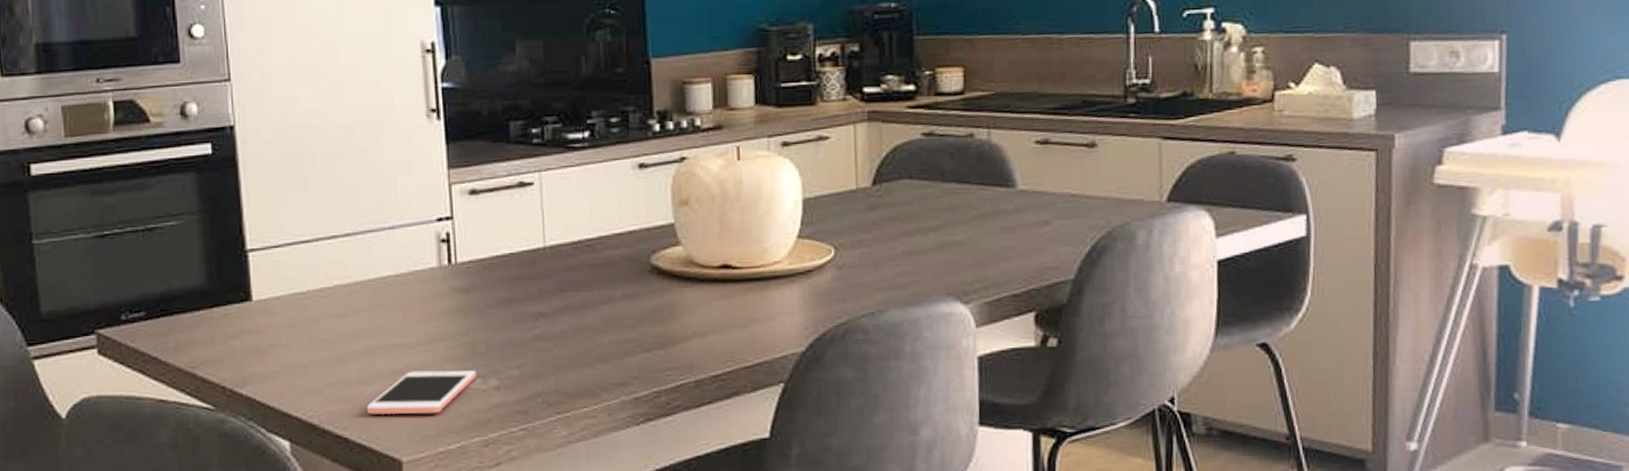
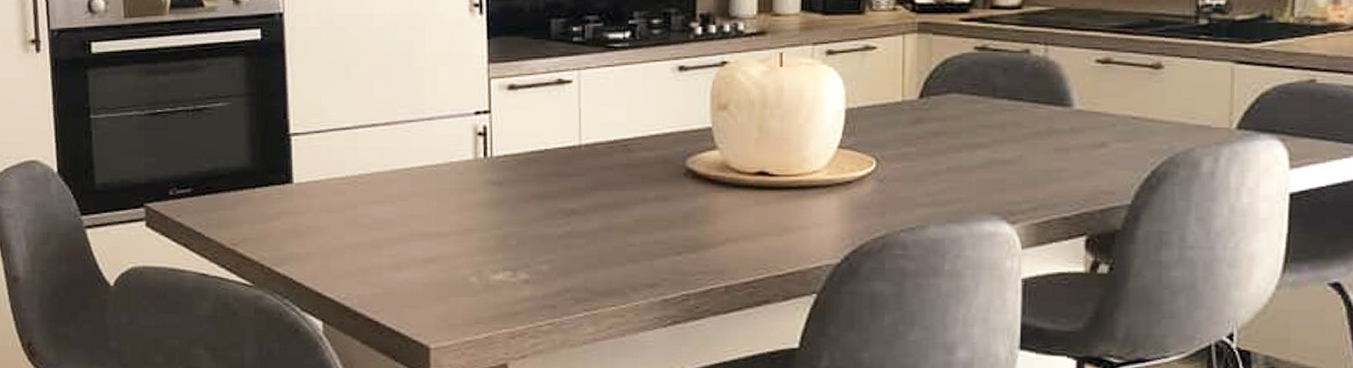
cell phone: present [366,370,476,415] -> none [397,260,506,303]

